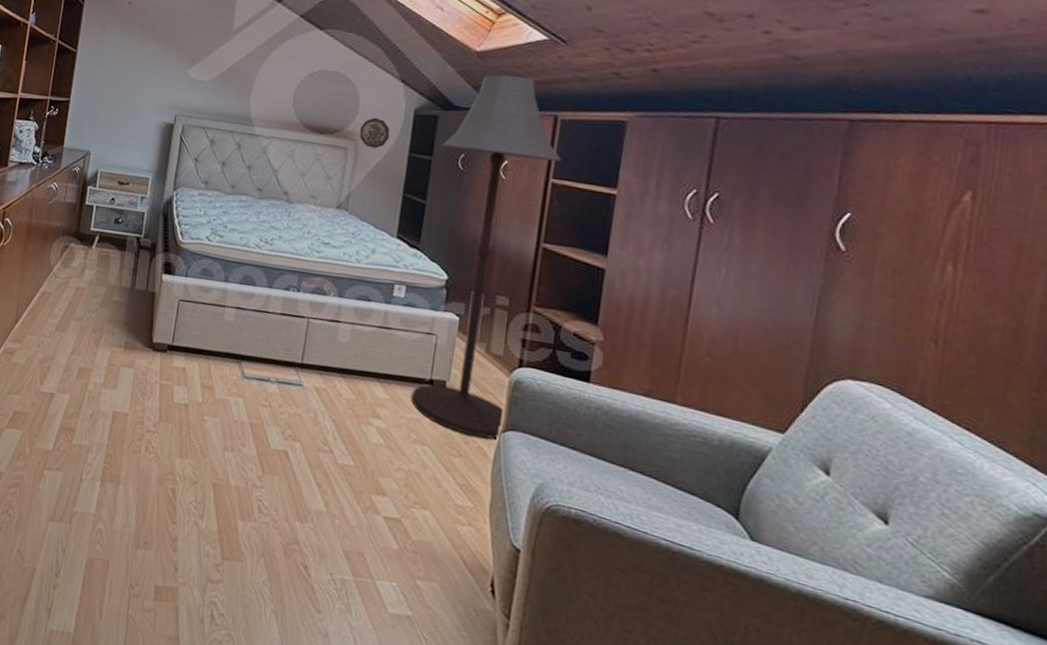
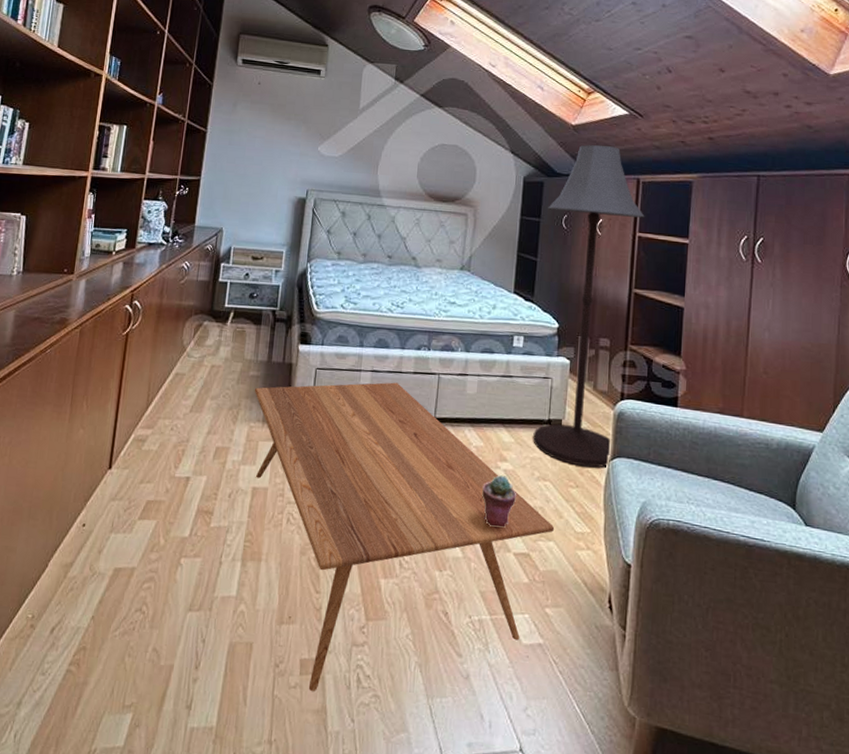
coffee table: none [117,313,432,619] -> present [254,382,555,692]
potted succulent: none [350,432,389,489] -> present [482,475,516,529]
decorative plate: present [359,117,390,149] -> none [478,185,504,213]

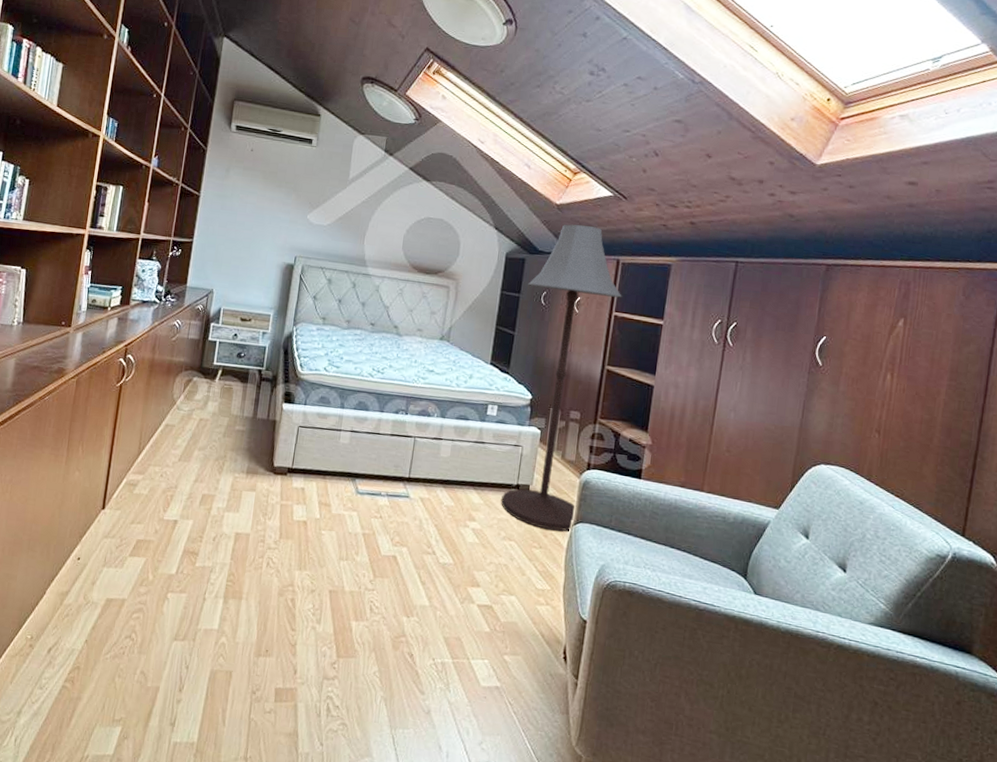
coffee table: present [254,382,555,692] -> none [239,441,517,718]
potted succulent: present [482,475,516,529] -> none [450,533,483,582]

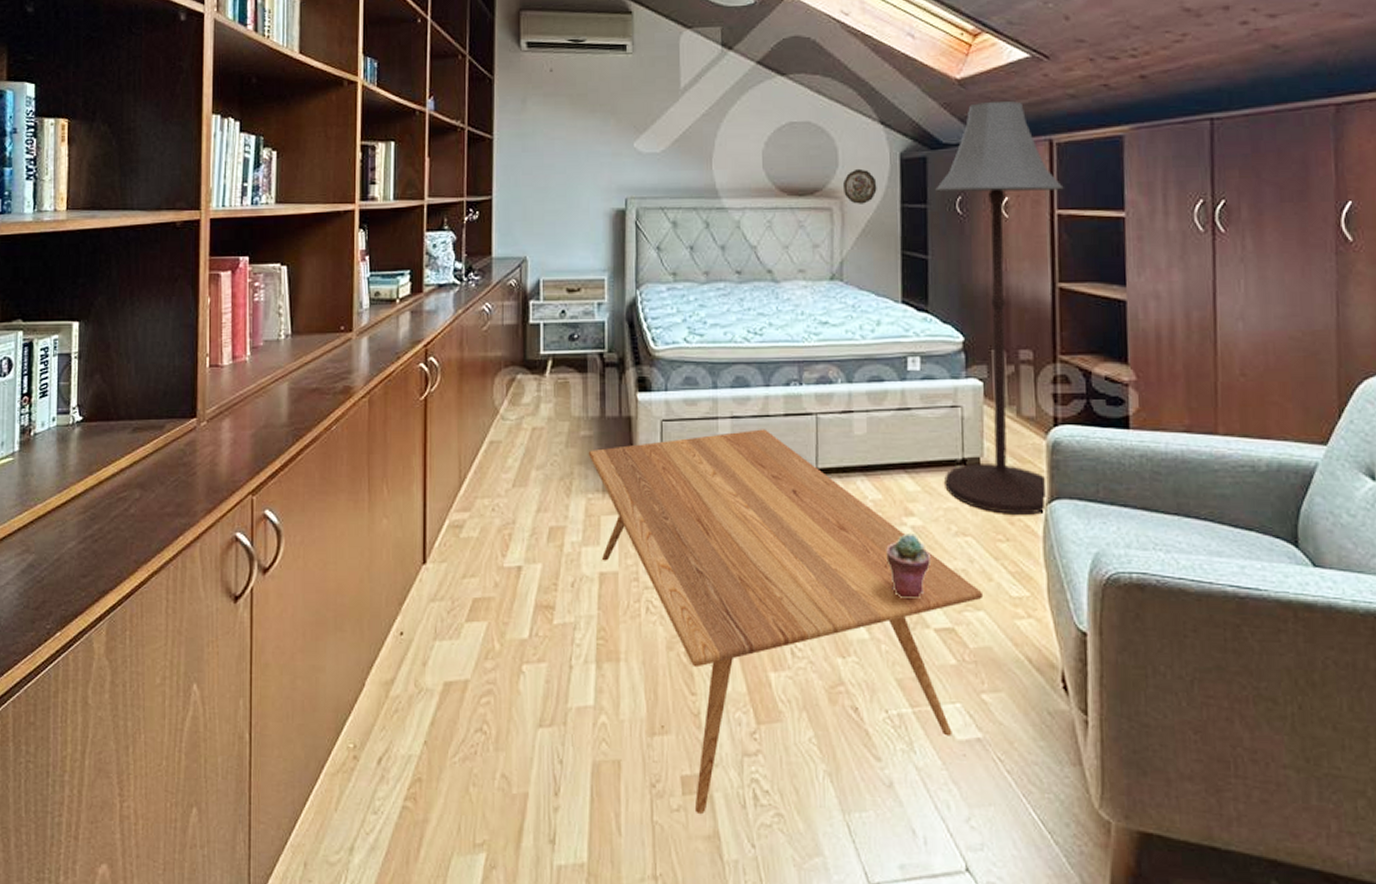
coffee table: none [239,441,517,718] -> present [588,429,984,815]
potted succulent: none [450,533,483,582] -> present [886,534,931,600]
decorative plate: none [460,260,486,287] -> present [843,168,877,204]

